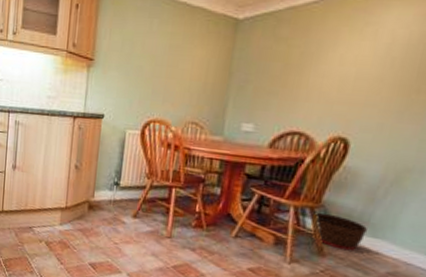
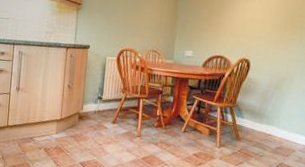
basket: present [316,212,367,252] -> none [234,110,263,135]

